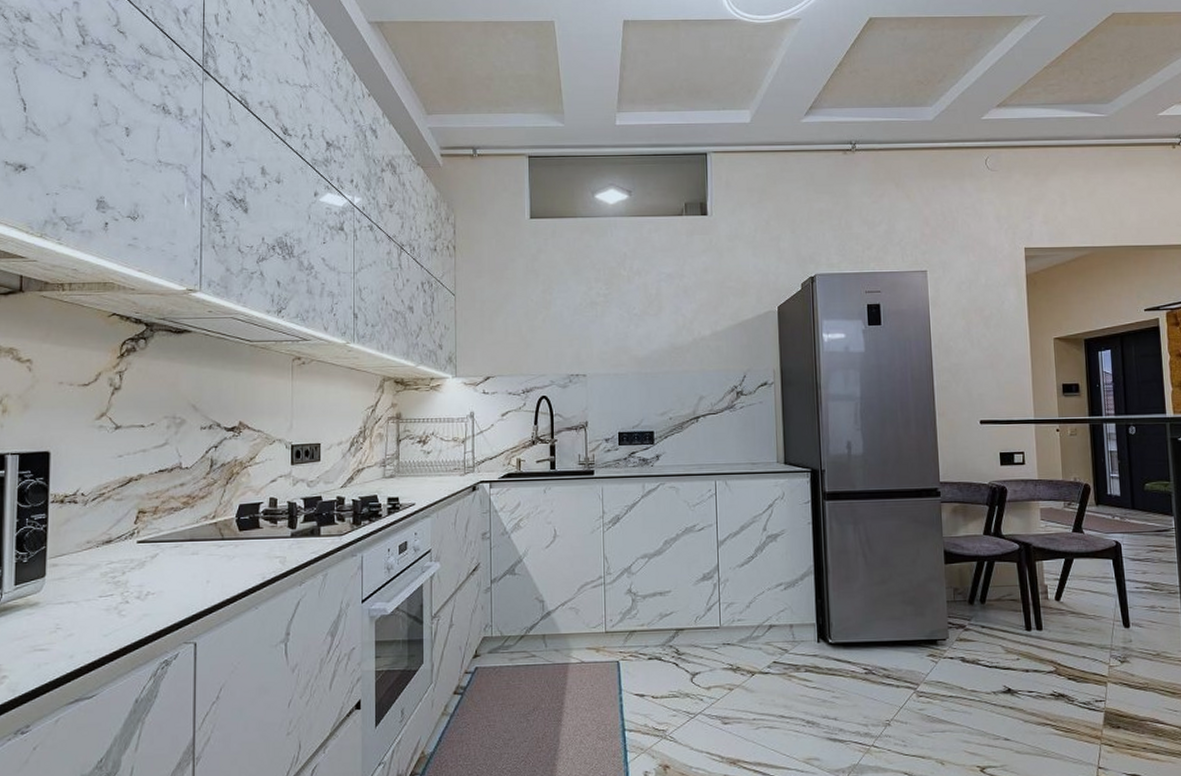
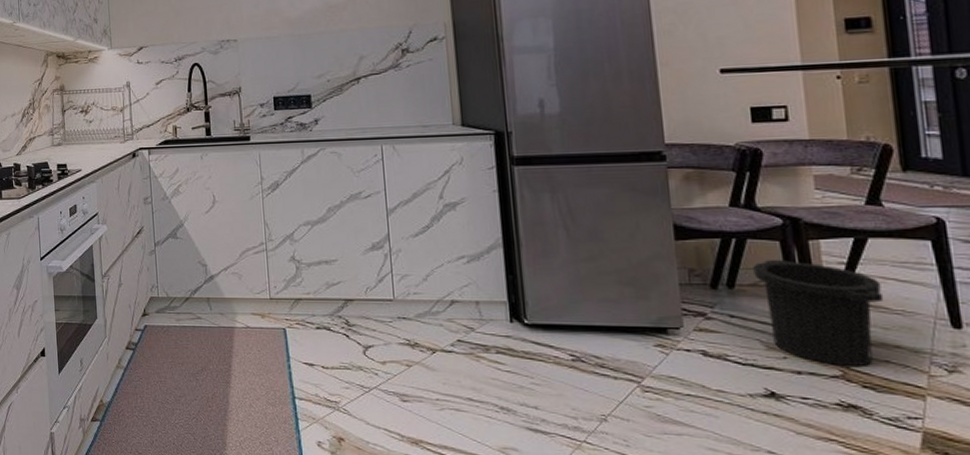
trash can: none [998,578,1083,664] -> present [753,260,884,368]

